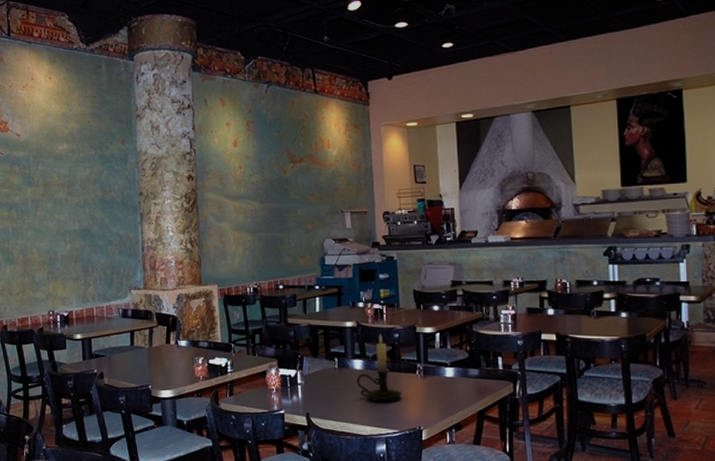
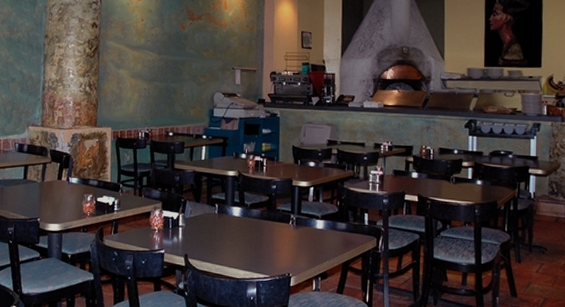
candle holder: present [357,334,401,403] -> none [234,185,275,249]

